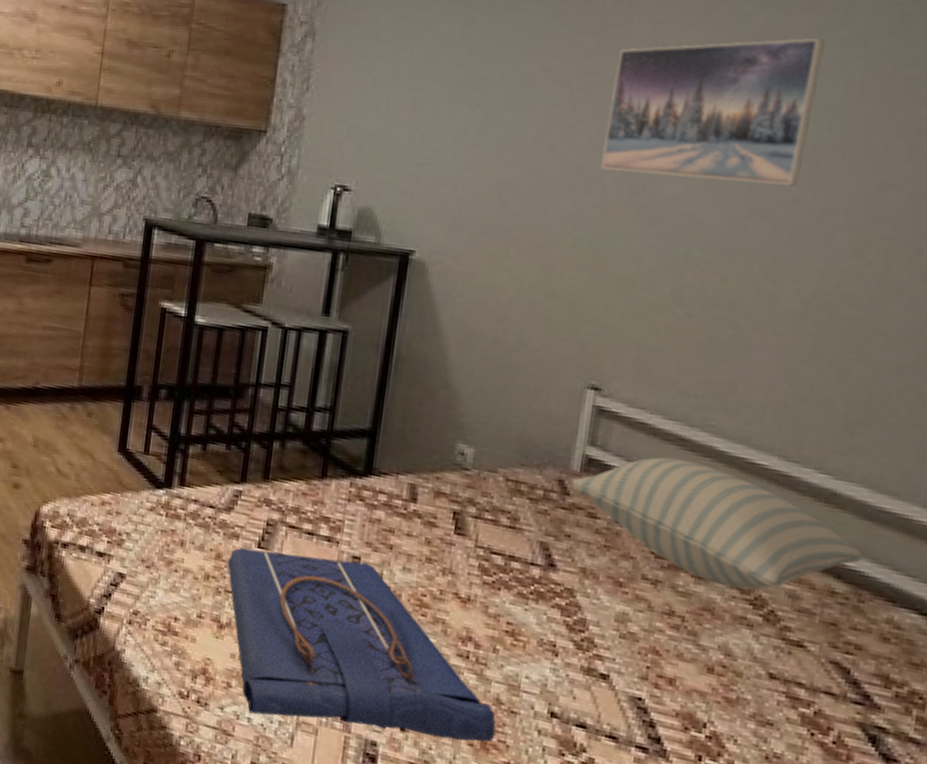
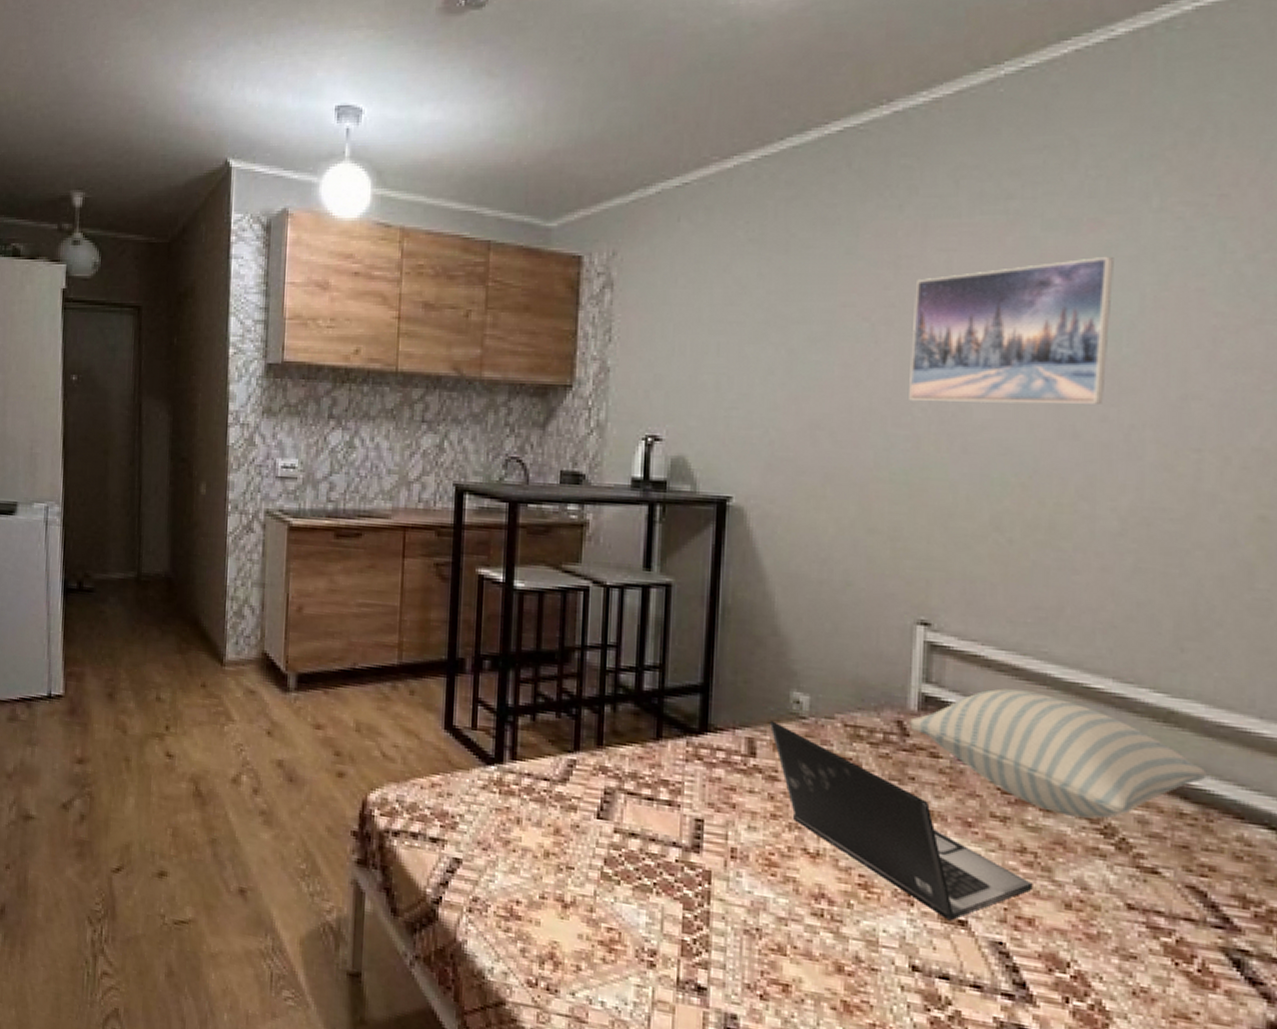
tote bag: present [227,547,496,743] -> none [567,820,858,1005]
laptop: none [432,469,678,674] -> present [769,721,1033,921]

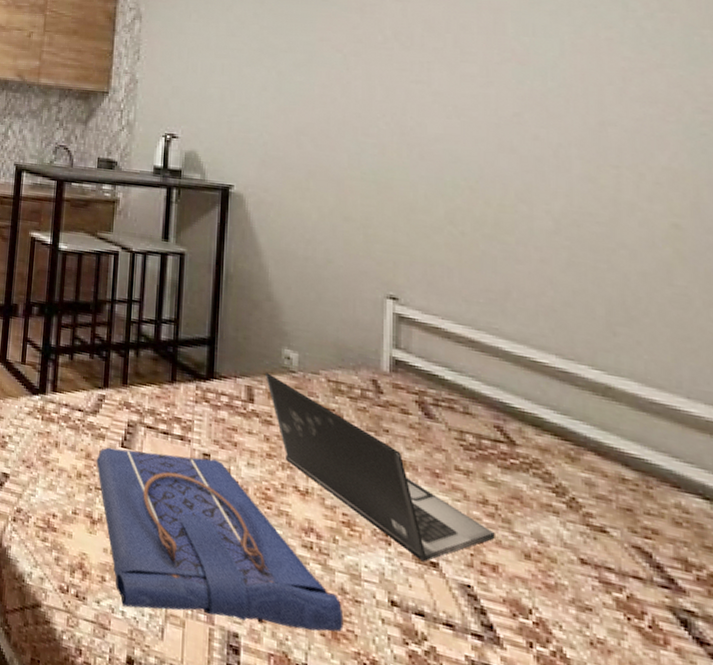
tote bag: none [567,820,858,1005] -> present [96,447,344,633]
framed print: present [909,256,1114,404] -> none [375,10,538,126]
pillow: present [910,688,1207,819] -> none [383,357,644,479]

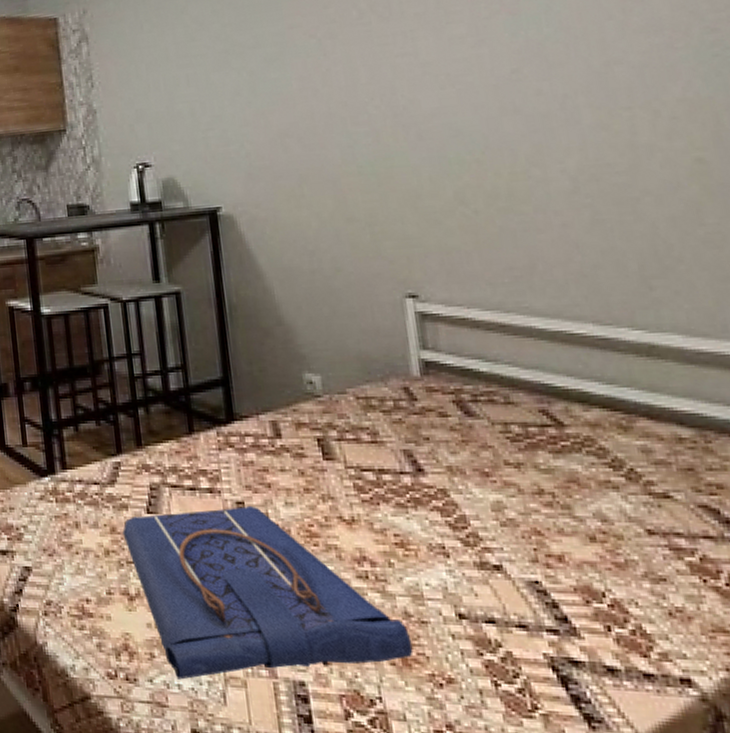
laptop: present [264,373,495,562] -> none [288,403,557,567]

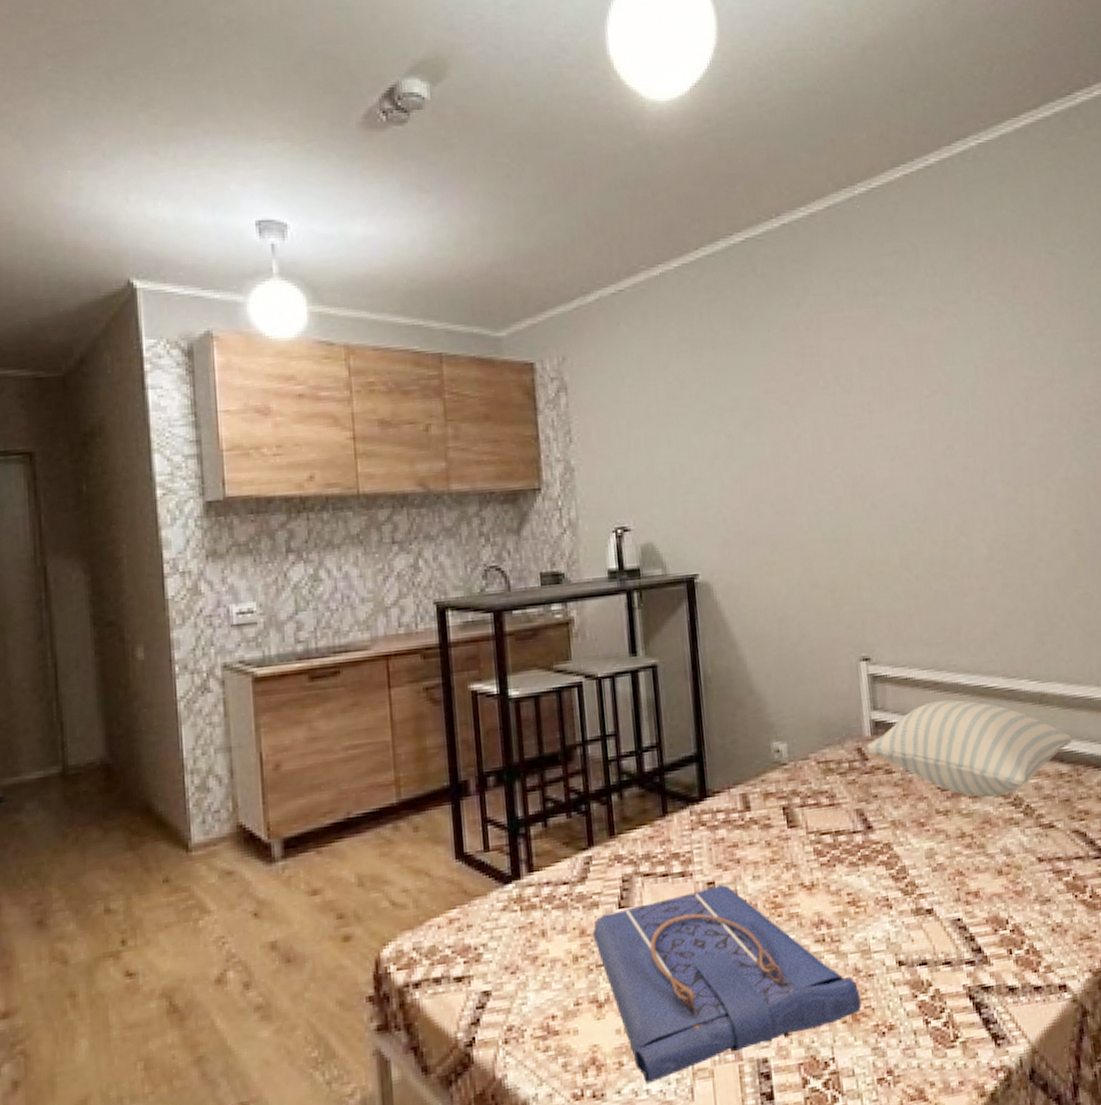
pillow: none [415,344,697,454] -> present [867,699,1072,798]

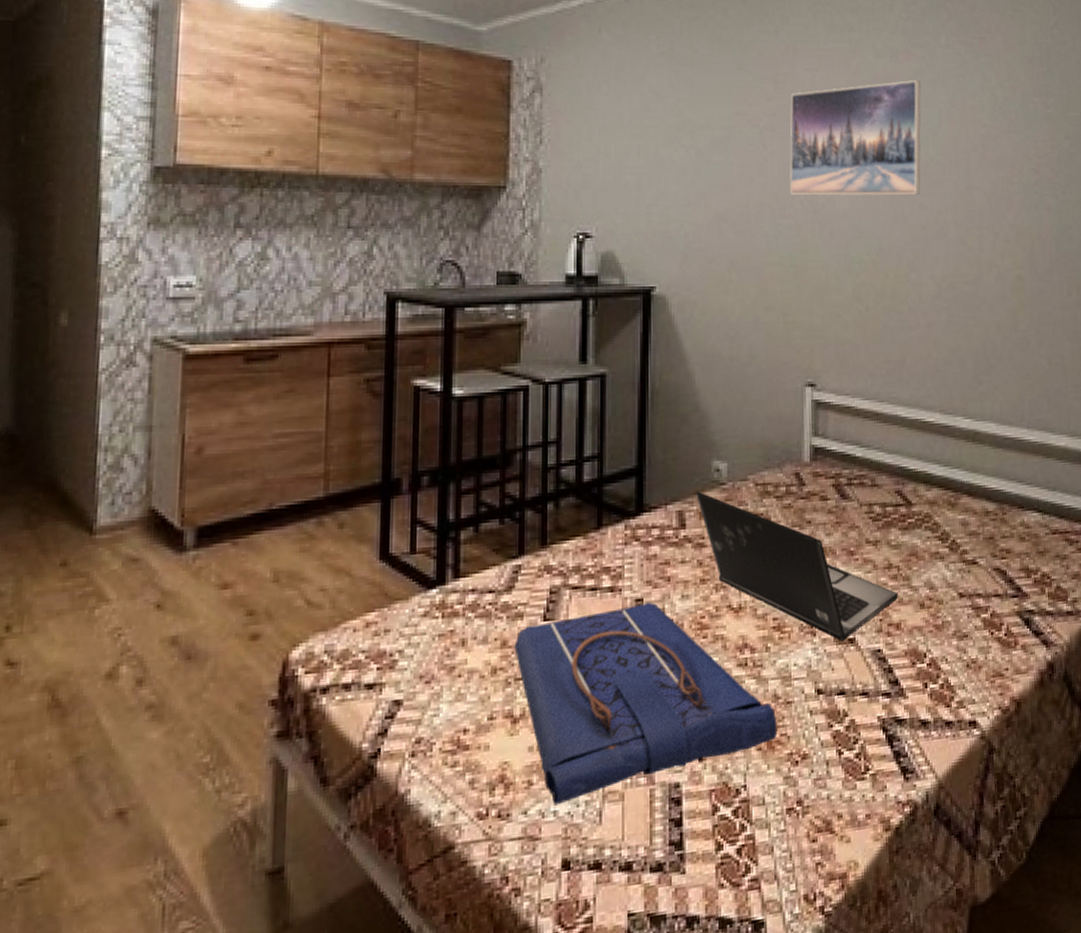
laptop: none [757,773,974,913] -> present [695,491,898,642]
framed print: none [819,337,963,470] -> present [790,79,922,196]
pillow: present [867,699,1072,798] -> none [805,431,1000,530]

